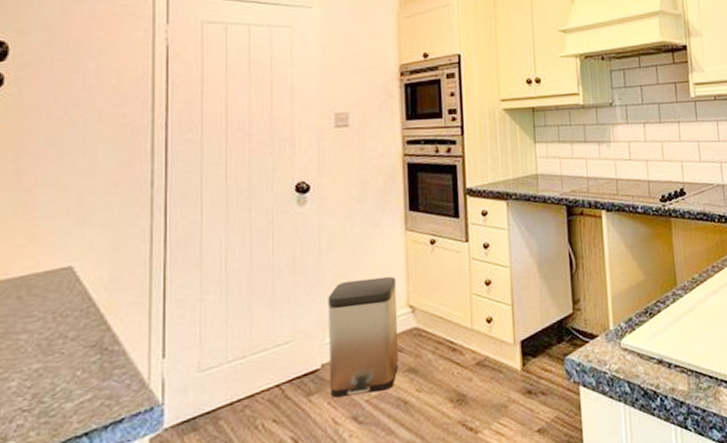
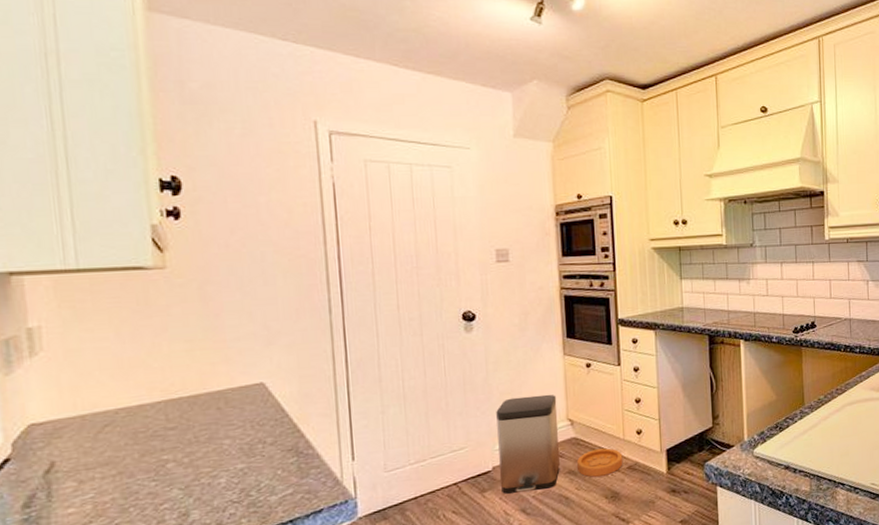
pet bowl: none [418,340,471,376] -> present [577,448,623,477]

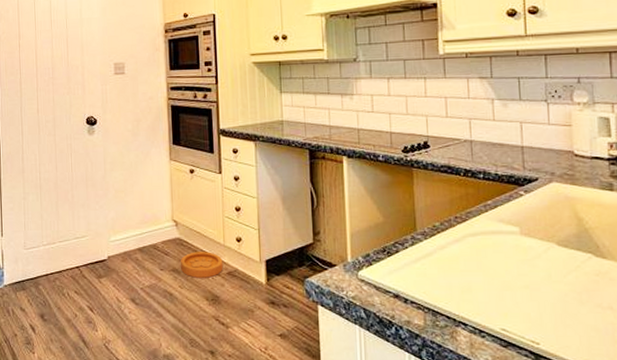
pedal bin: present [496,394,560,494] -> none [112,195,165,283]

